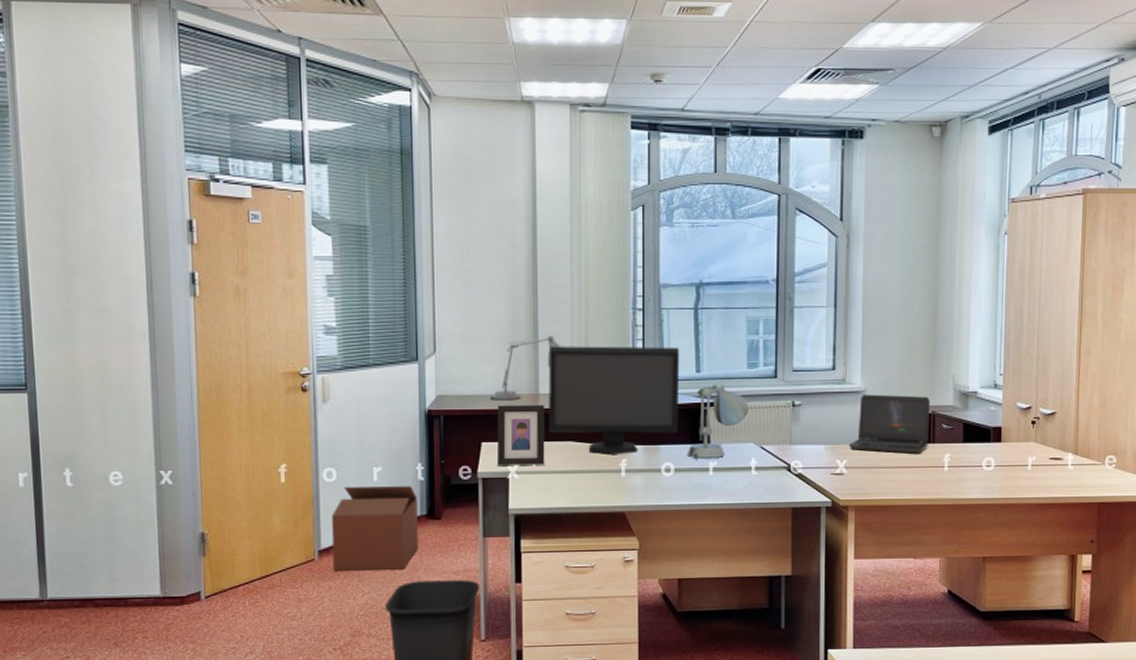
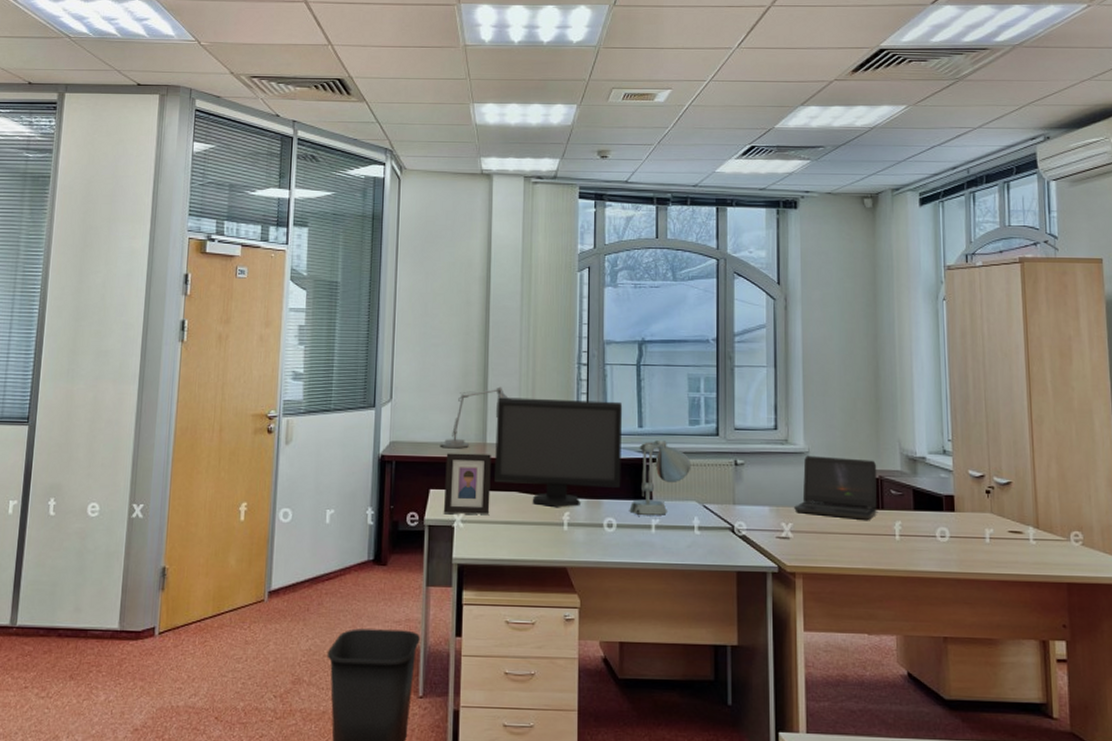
cardboard box: present [331,486,418,571] -> none [280,528,365,615]

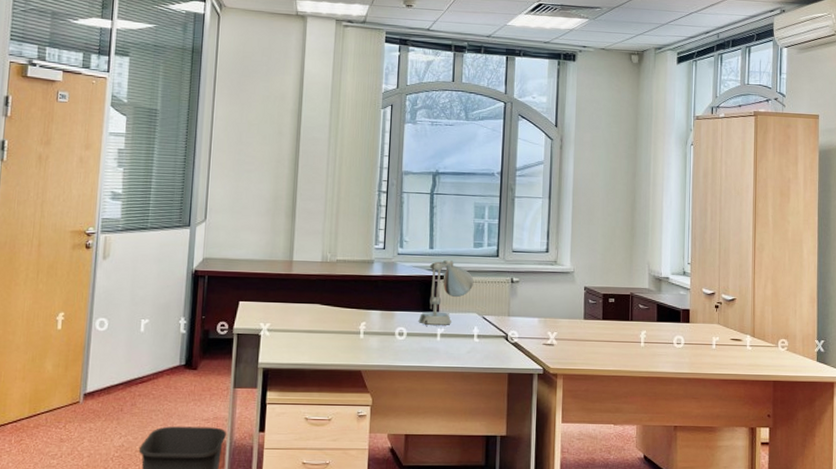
desk lamp: present [440,386,509,449] -> none [250,210,315,266]
picture frame: present [443,453,491,514] -> none [251,269,297,324]
monitor: present [495,397,623,508] -> none [299,220,417,319]
laptop computer: present [794,455,877,521] -> none [559,275,629,331]

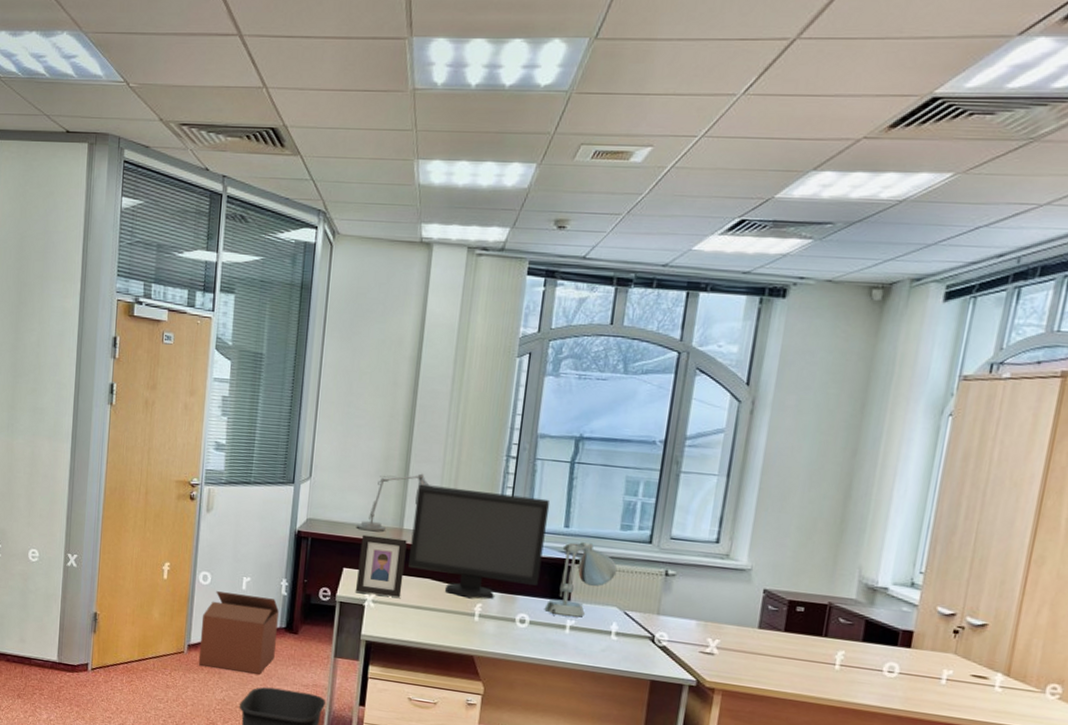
cardboard box: none [95,336,178,415] -> present [198,591,279,674]
desk lamp: none [250,210,315,266] -> present [356,473,430,532]
picture frame: none [251,269,297,324] -> present [355,534,407,598]
monitor: none [299,220,417,319] -> present [408,484,550,600]

